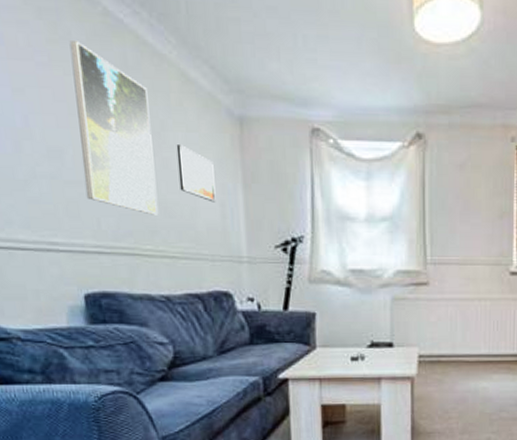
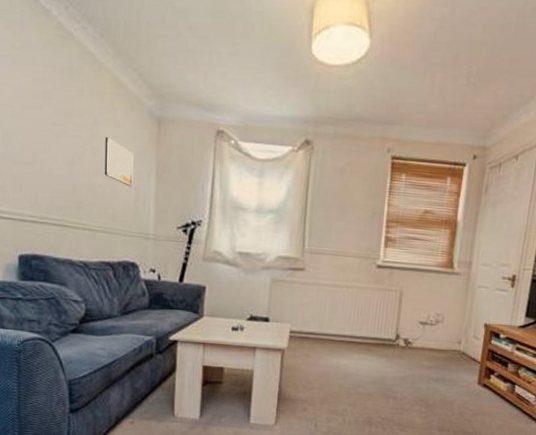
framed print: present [69,41,159,215] -> none [29,48,86,194]

